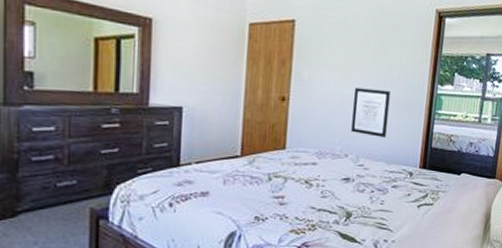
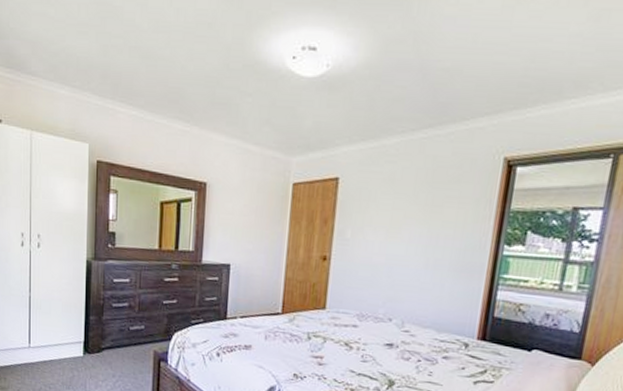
wall art: present [351,87,391,138] -> none [396,247,444,303]

